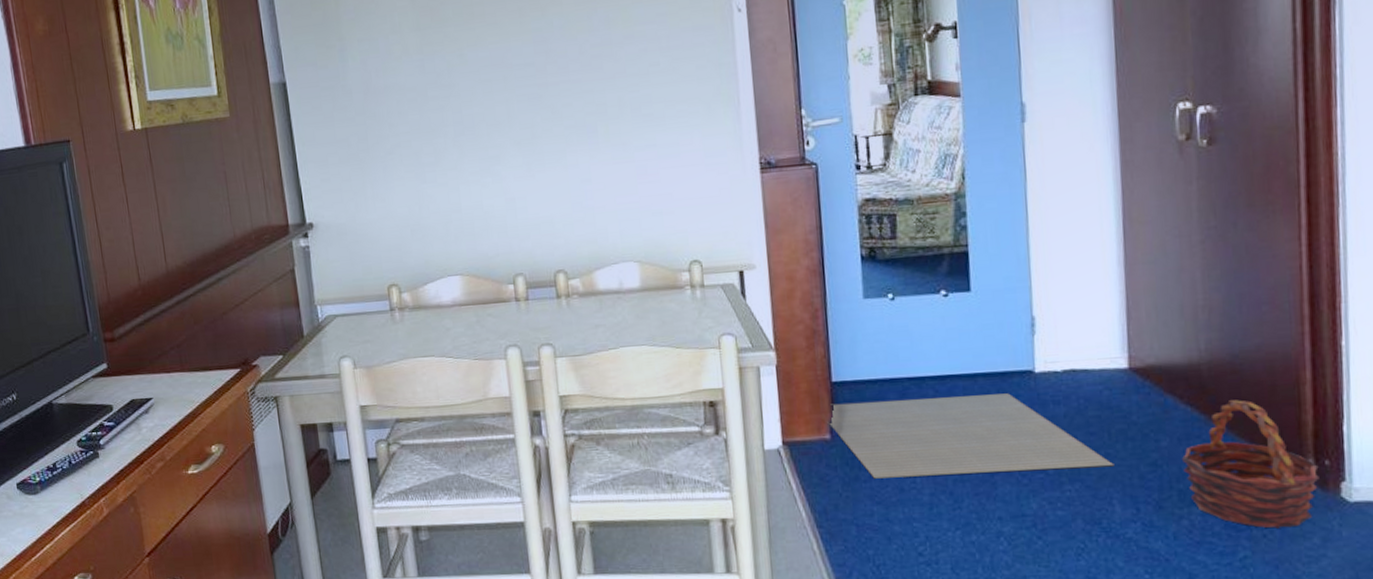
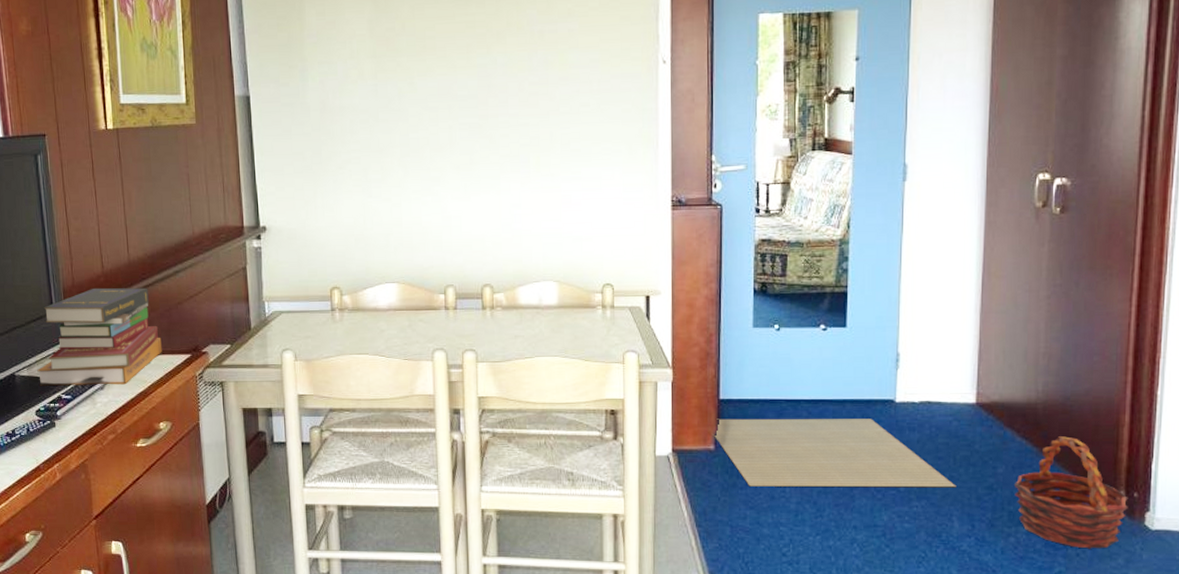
books: none [76,299,209,415] -> present [37,287,162,387]

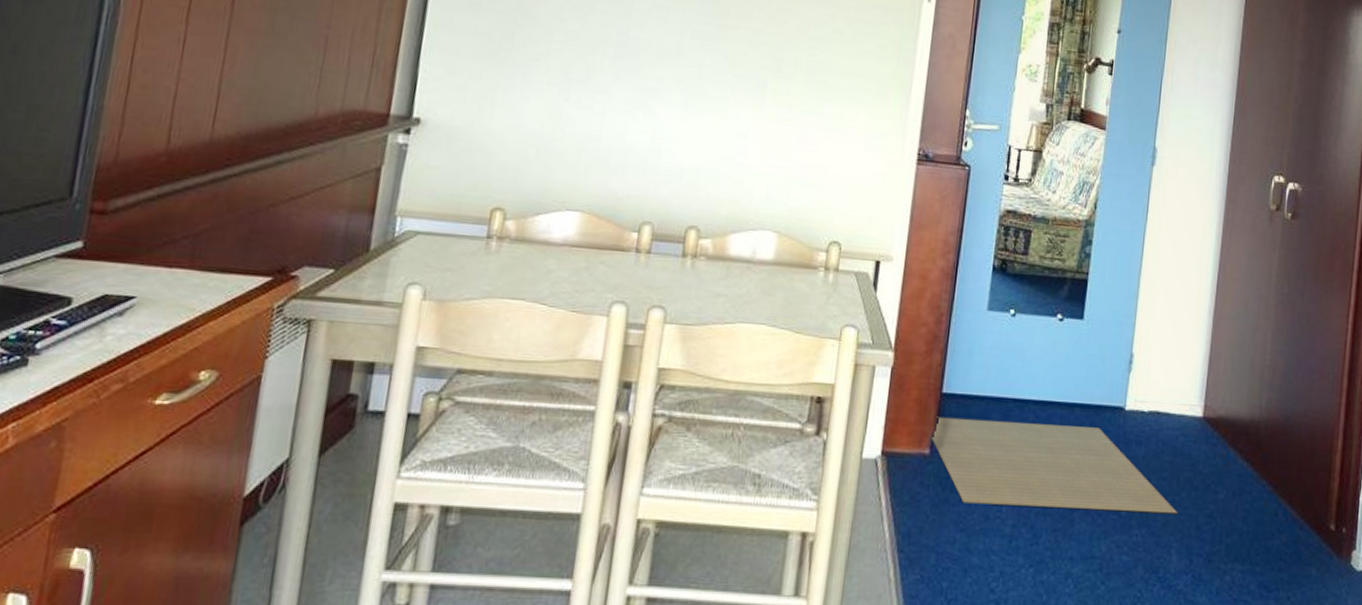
books: present [37,287,162,387] -> none [16,169,234,310]
basket: present [1013,436,1128,549] -> none [1232,460,1338,592]

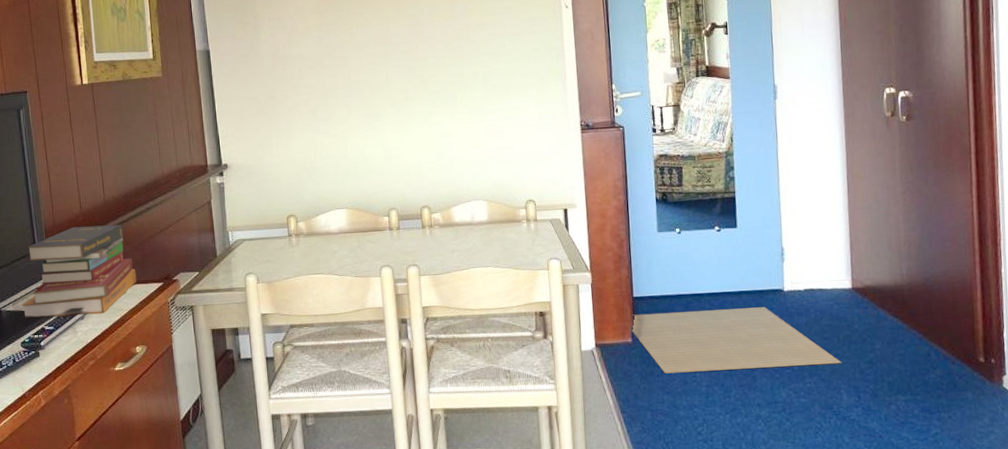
books: none [16,169,234,310] -> present [22,224,137,320]

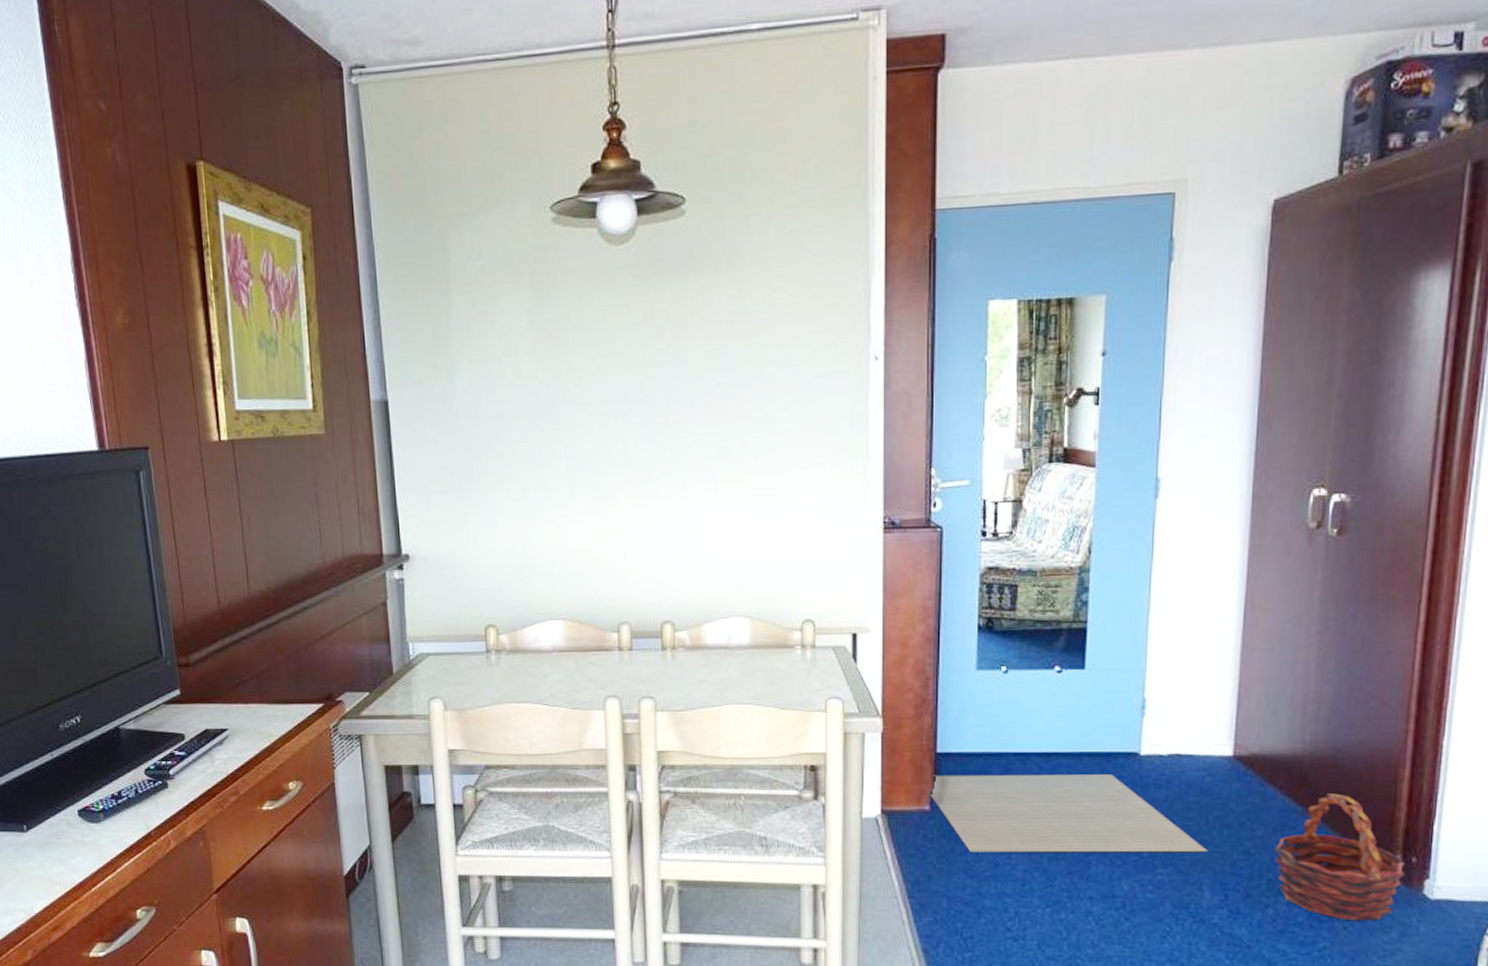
books: present [22,224,137,320] -> none [145,626,290,742]
basket: none [890,313,988,411] -> present [1274,793,1405,921]

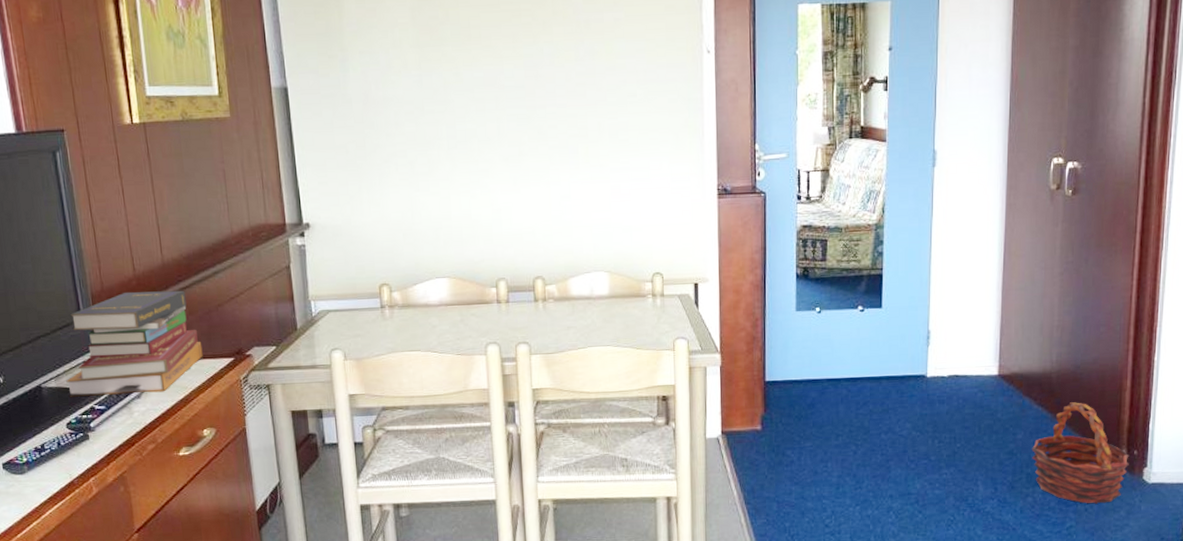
books: none [145,626,290,742] -> present [66,290,203,398]
doormat: present [928,774,1208,853] -> none [760,394,981,463]

